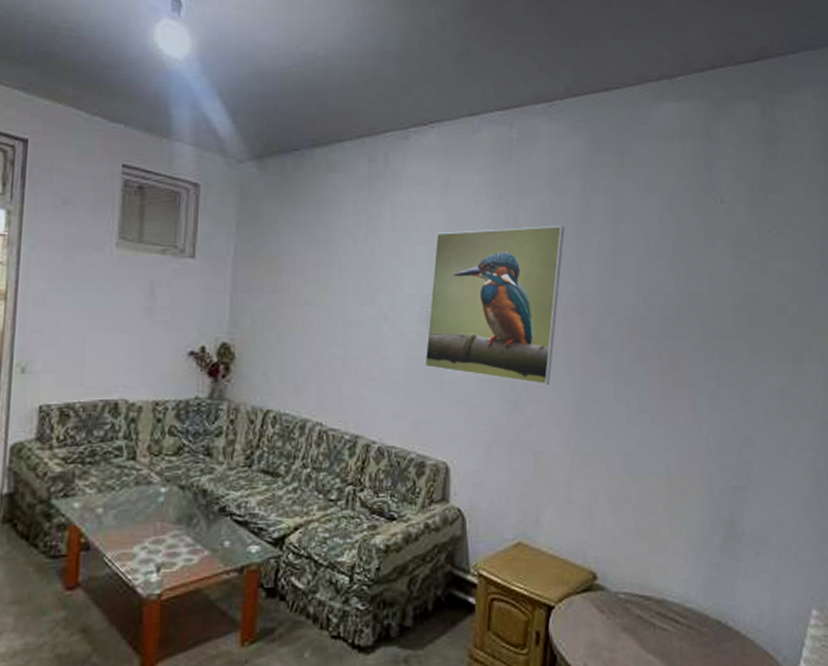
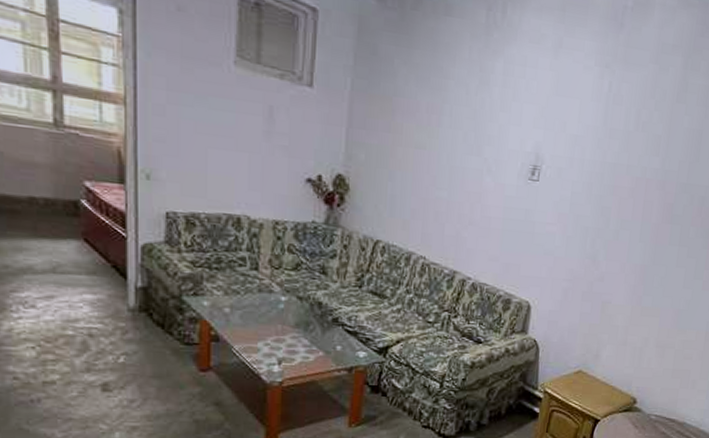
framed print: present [424,225,565,385] -> none [519,93,661,247]

